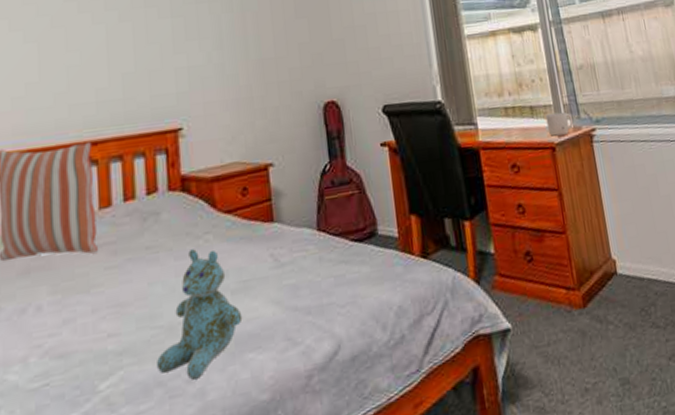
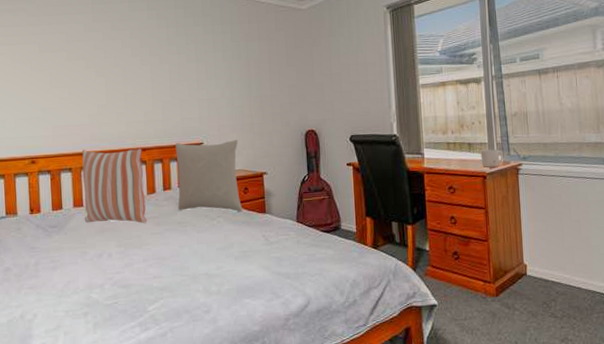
pillow: none [142,121,241,229] -> present [175,140,243,212]
stuffed bear: present [157,249,243,380] -> none [185,227,242,311]

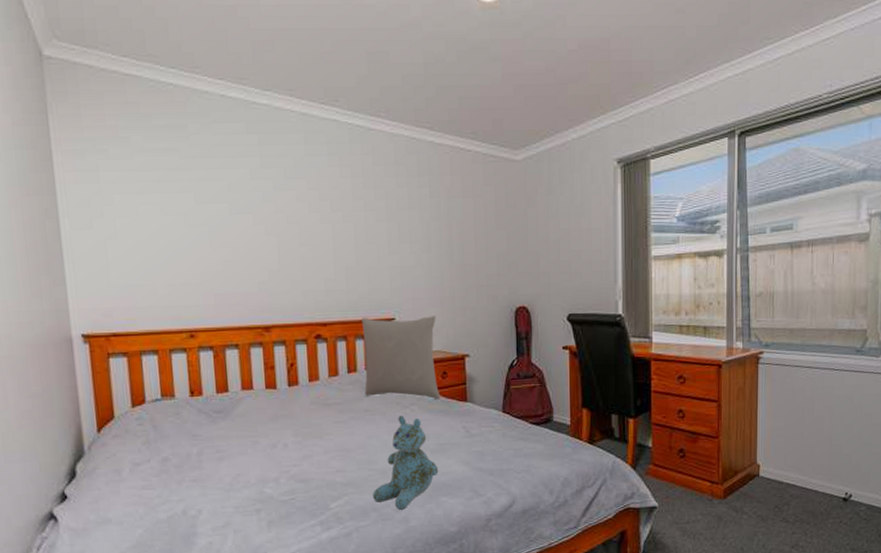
pillow: present [81,148,147,223] -> none [250,322,328,410]
stuffed bear: none [185,227,242,311] -> present [373,416,439,510]
mug: present [480,149,504,168] -> none [717,334,744,356]

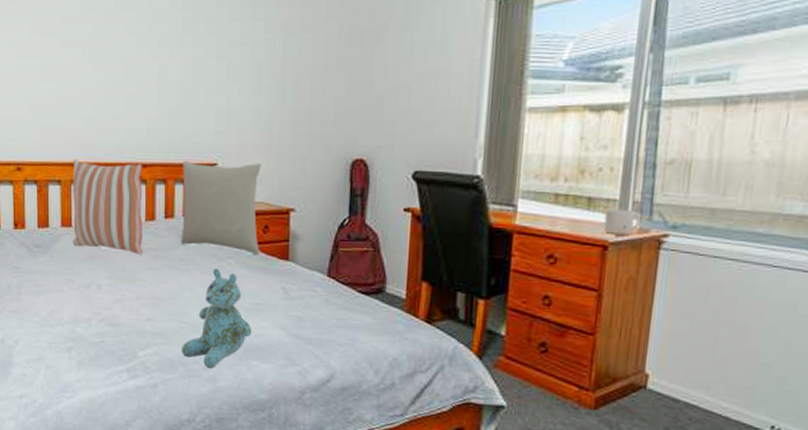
pillow: none [250,322,328,410] -> present [72,158,143,255]
mug: none [717,334,744,356] -> present [603,208,642,236]

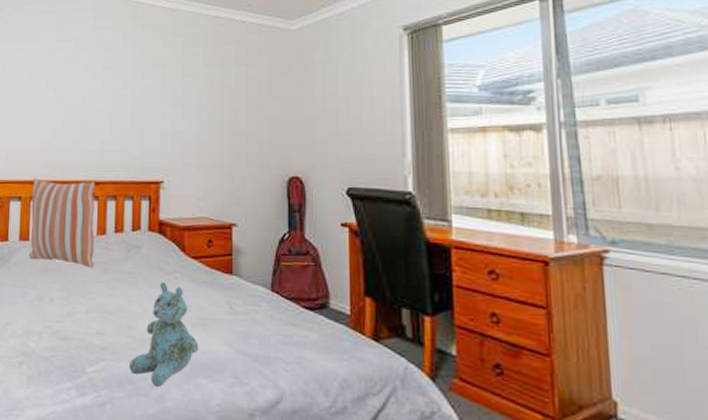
pillow: present [180,160,261,256] -> none [129,178,205,269]
mug: present [603,208,642,236] -> none [540,224,579,252]

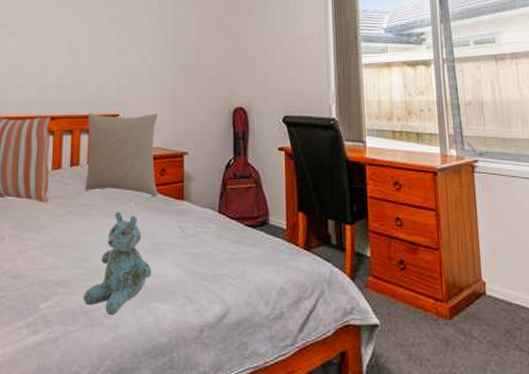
pillow: none [129,178,205,269] -> present [85,112,158,197]

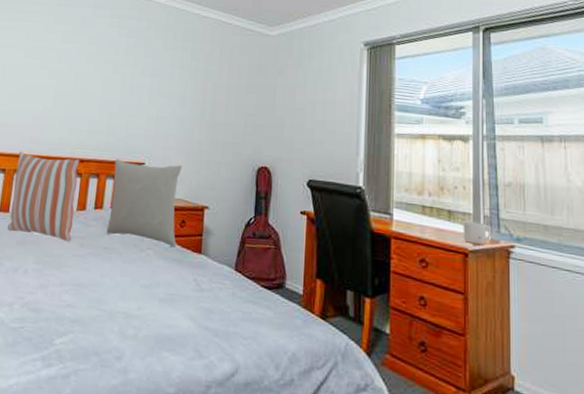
stuffed bear: present [84,212,152,315] -> none [97,258,165,359]
mug: none [430,141,457,163] -> present [463,220,492,245]

